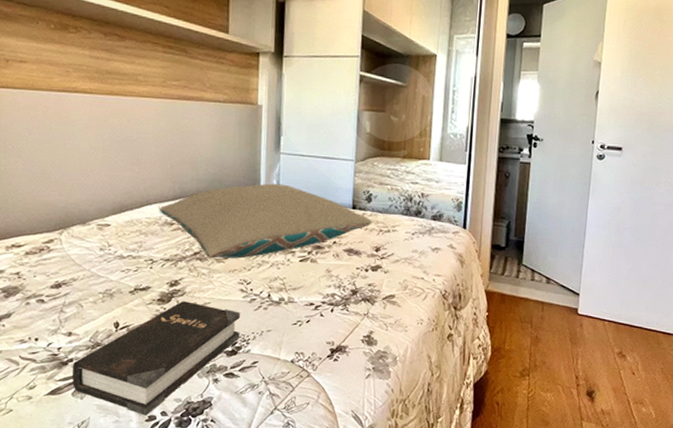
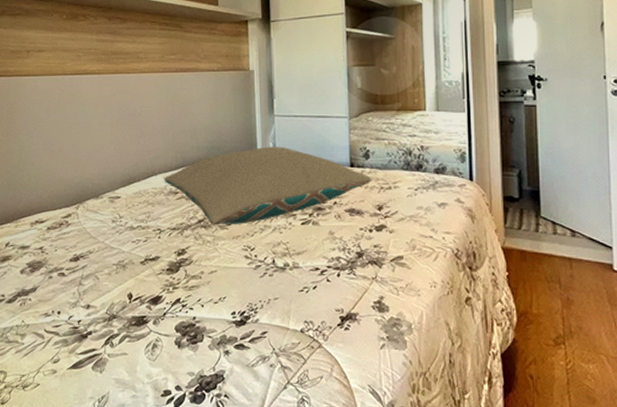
hardback book: present [71,301,240,416] -> none [91,270,248,390]

